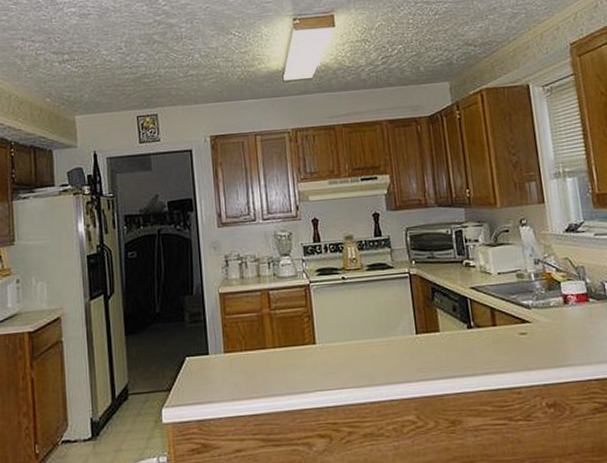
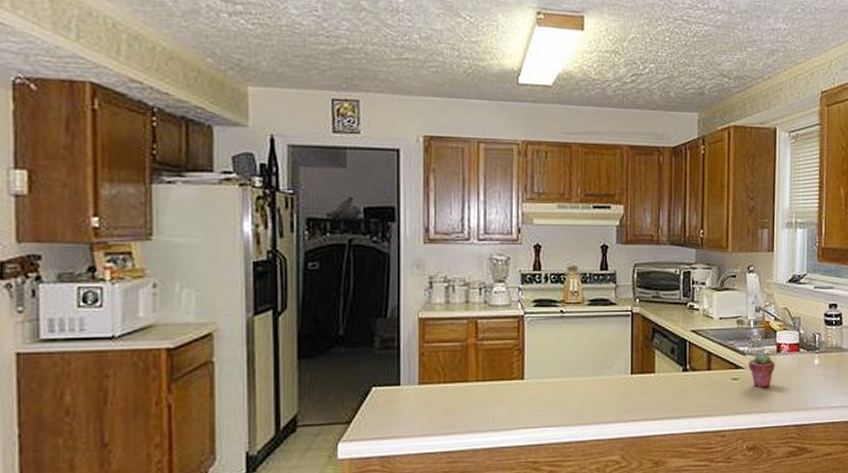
potted succulent: none [535,304,565,342] -> present [748,352,775,388]

